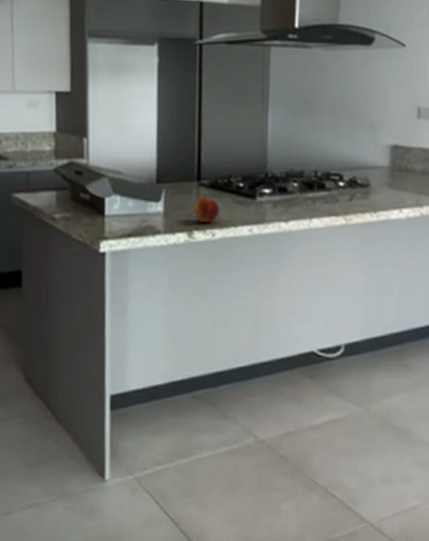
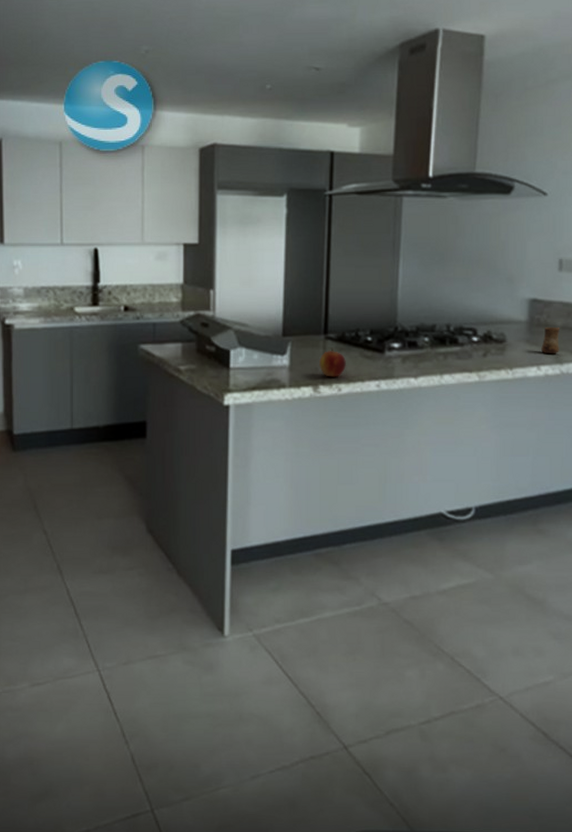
cup: none [402,171,420,198] -> present [540,326,560,354]

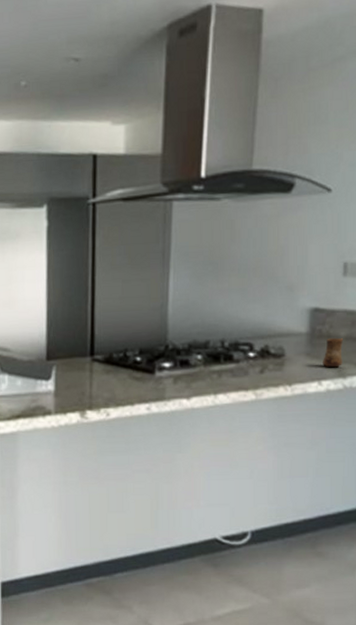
apple: present [319,347,346,377] -> none [86,370,114,402]

